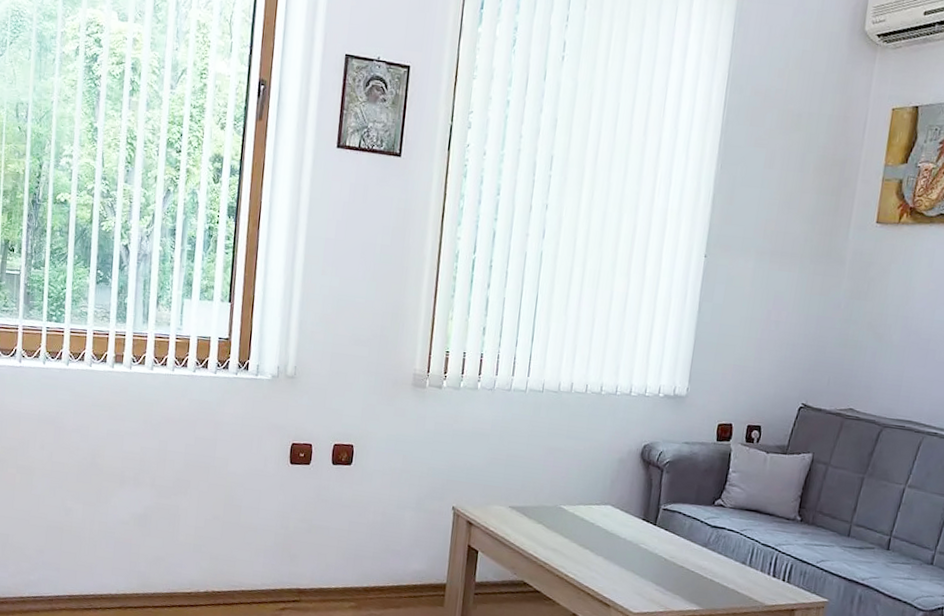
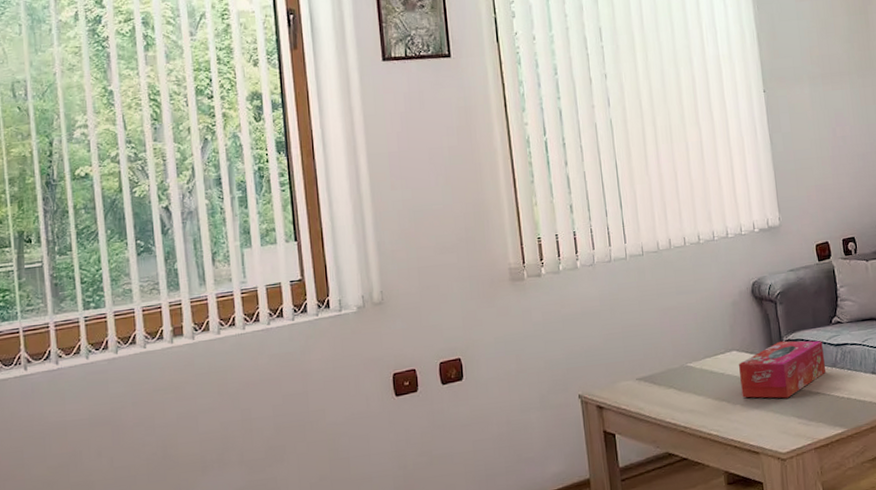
tissue box: none [606,508,700,564] -> present [739,340,826,399]

